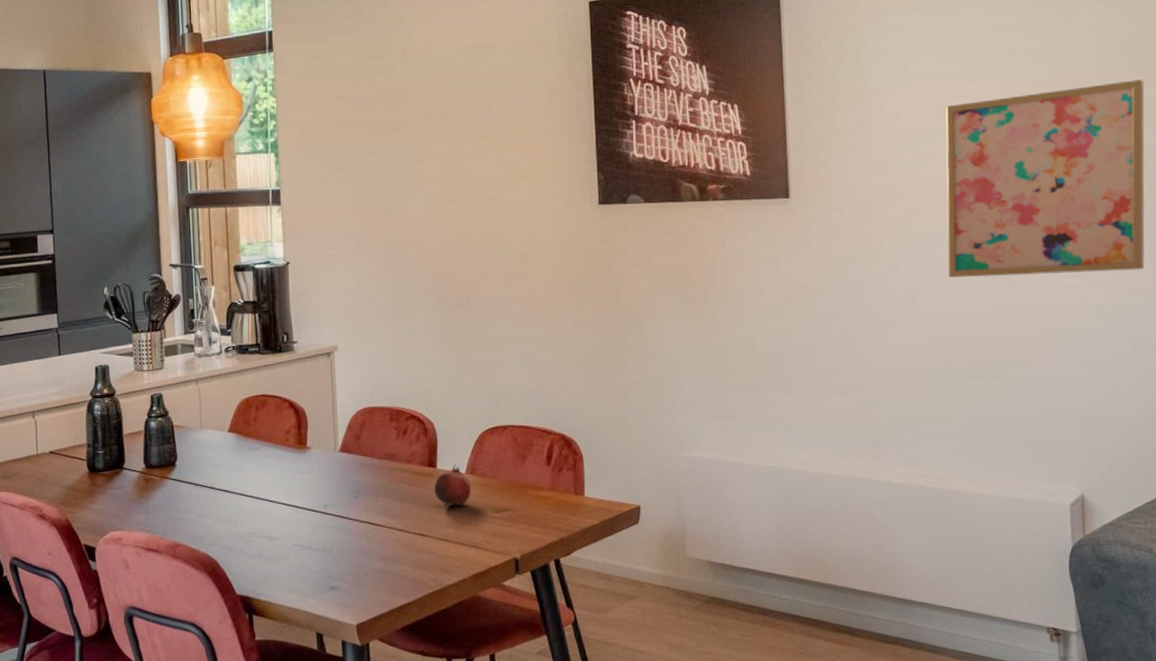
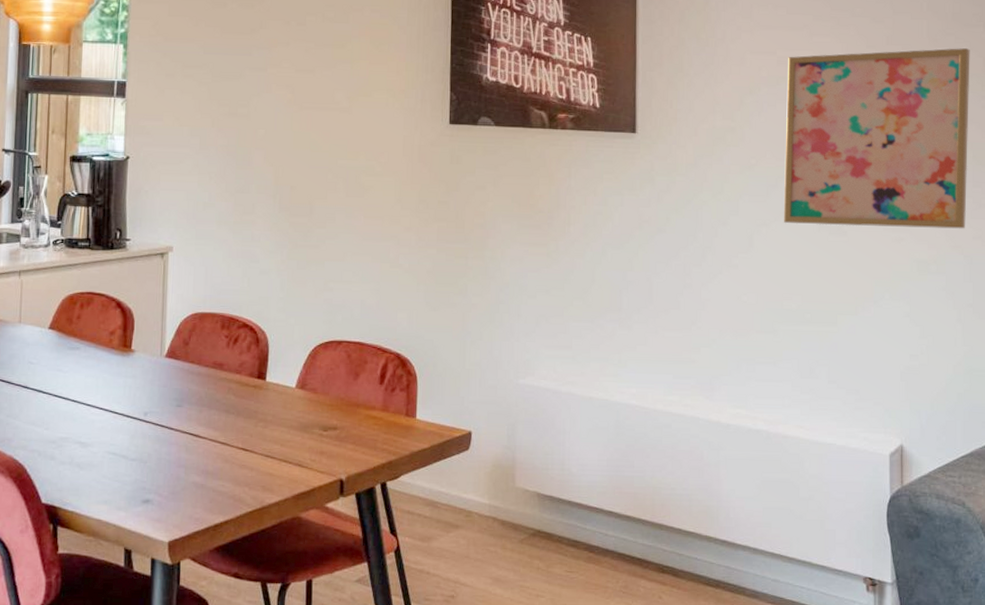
fruit: present [433,464,472,507] -> none [261,377,301,422]

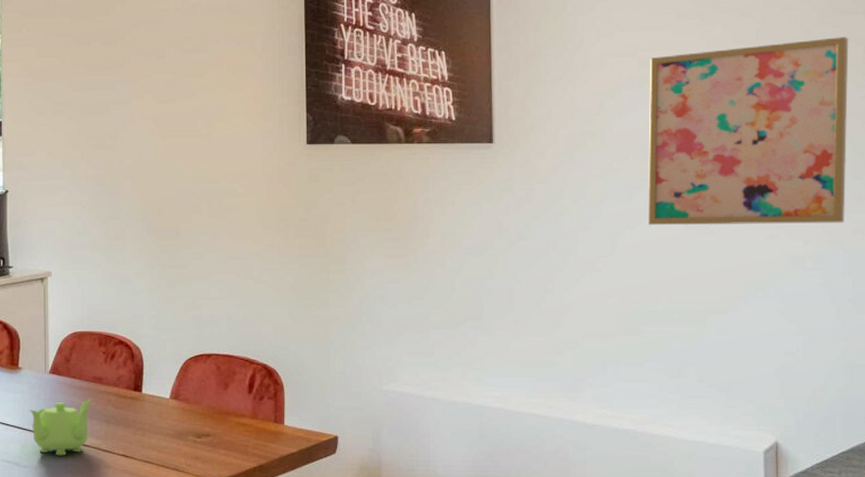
teapot: none [141,387,210,449] -> present [29,399,91,456]

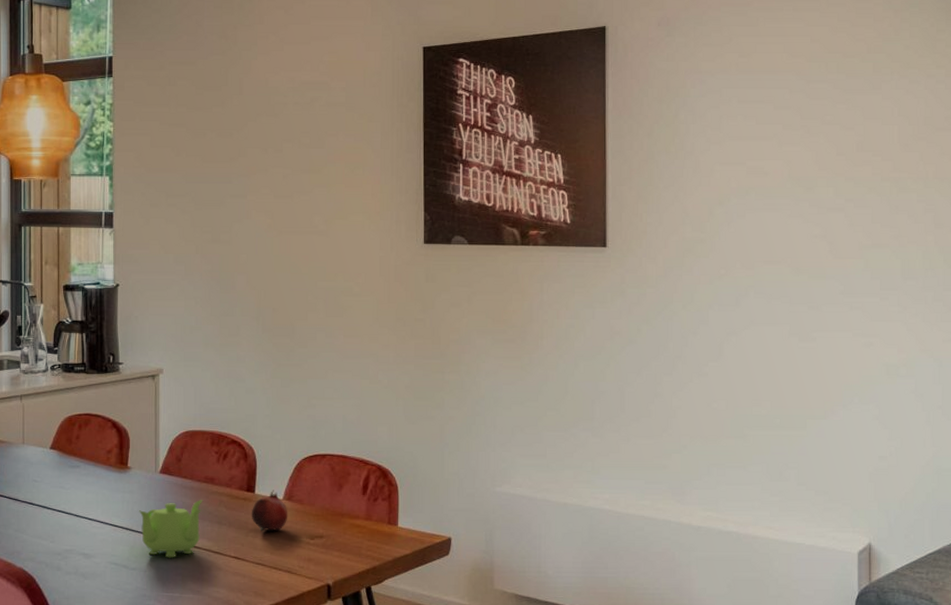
fruit: none [138,389,175,430] -> present [251,490,288,532]
wall art: present [648,37,849,225] -> none [754,152,942,332]

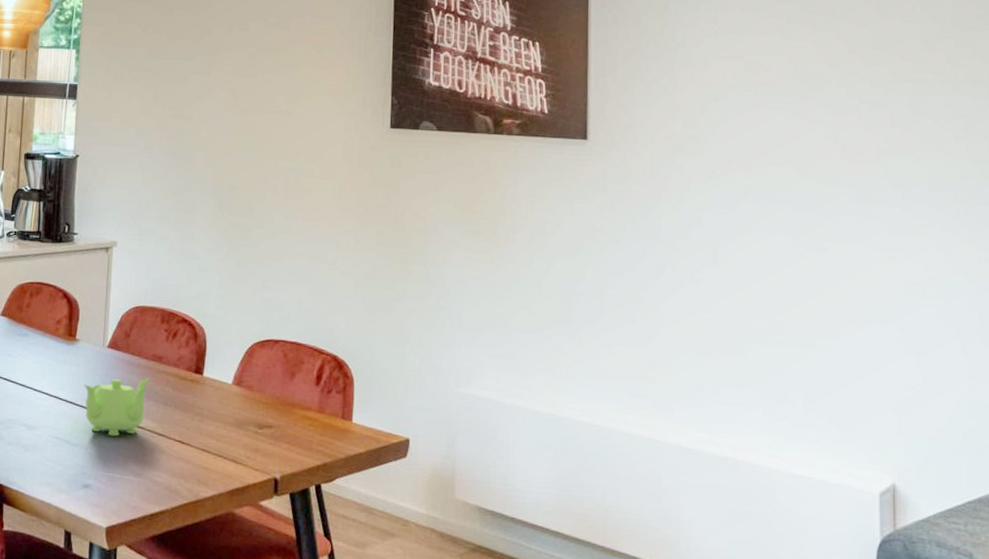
fruit: present [251,490,288,532] -> none [198,373,237,417]

